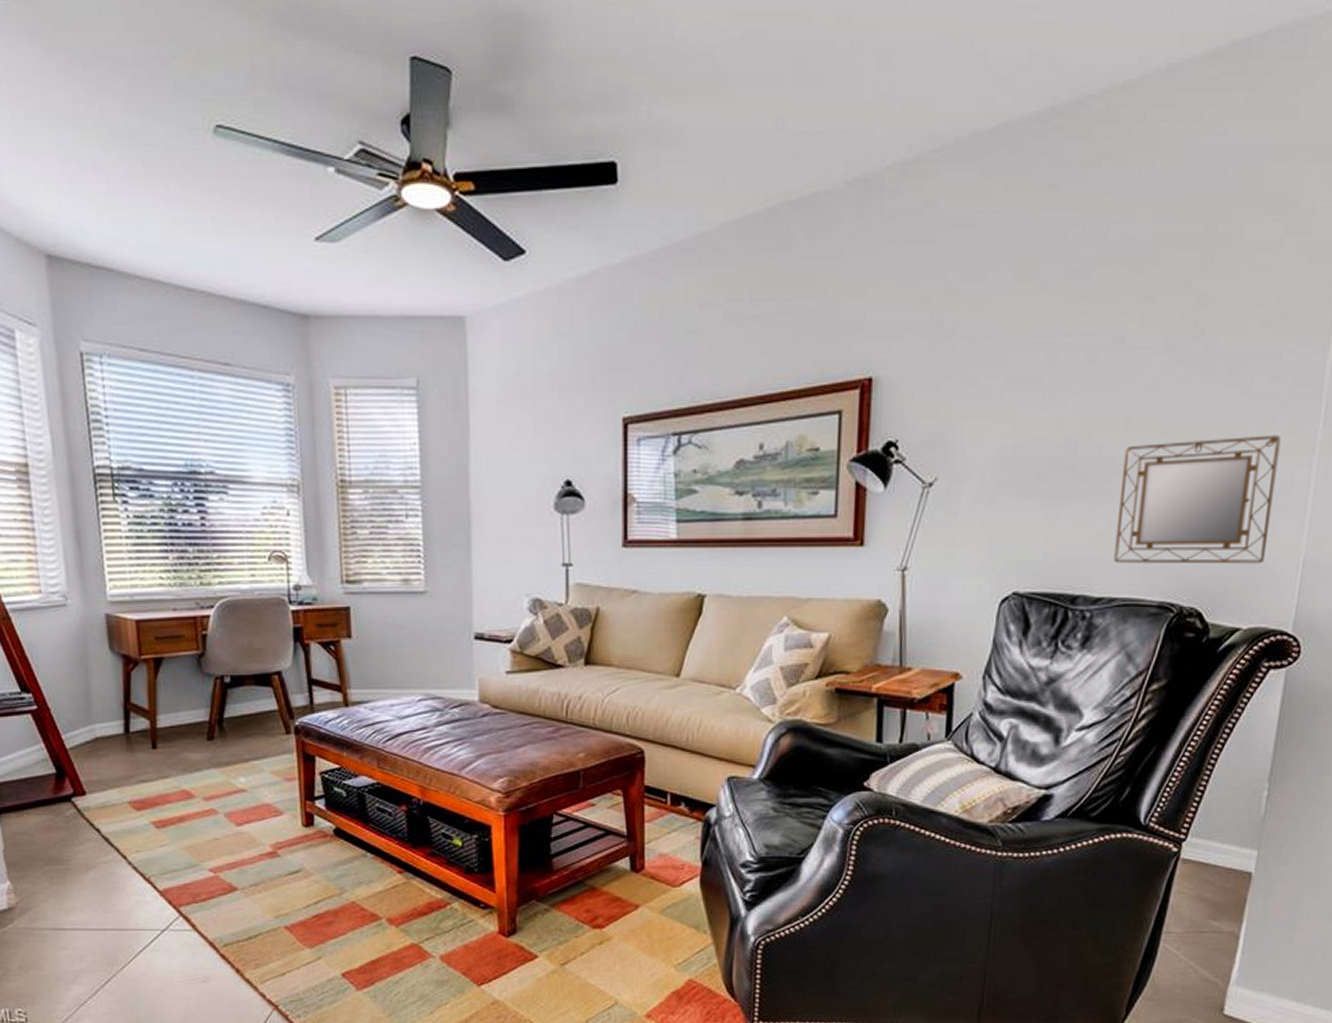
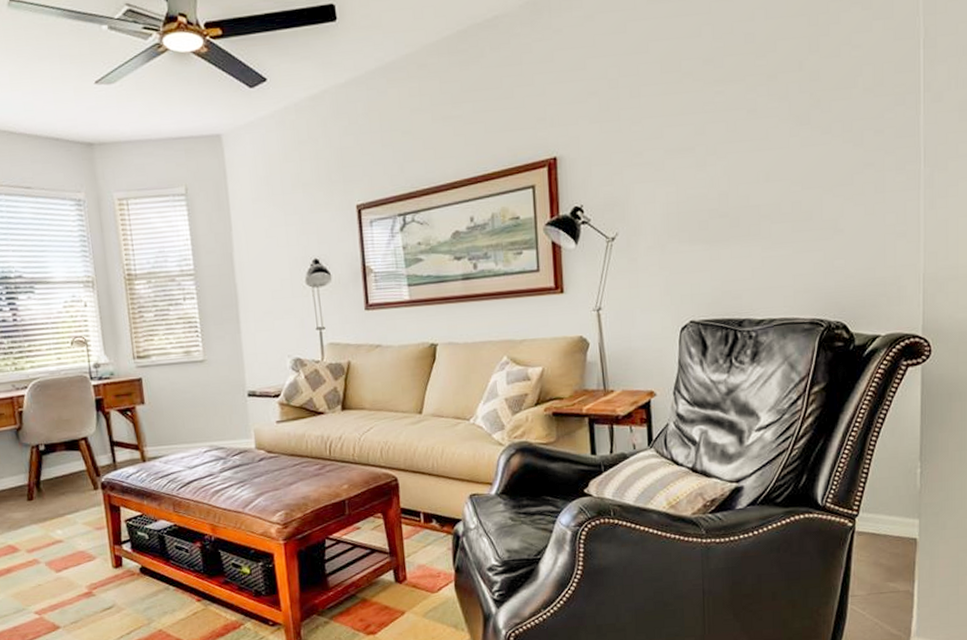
home mirror: present [1113,435,1281,564] -> none [768,177,892,291]

